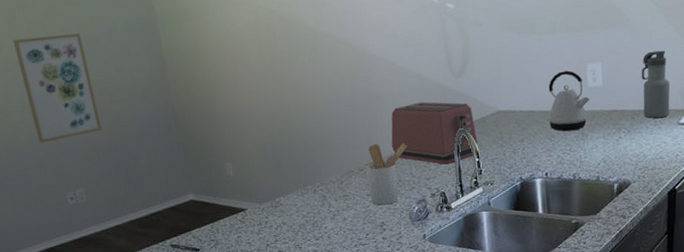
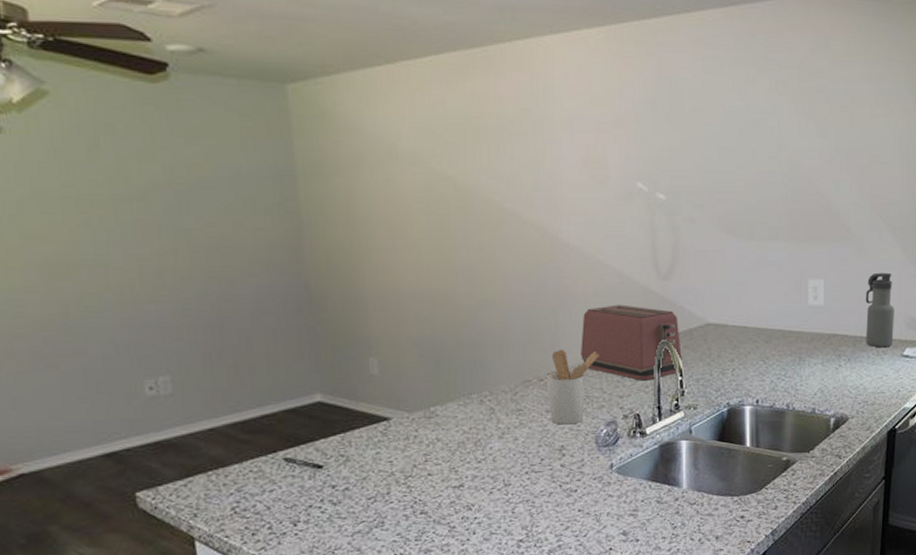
wall art: present [13,33,102,143] -> none [91,172,206,311]
kettle: present [547,70,590,131] -> none [761,285,810,354]

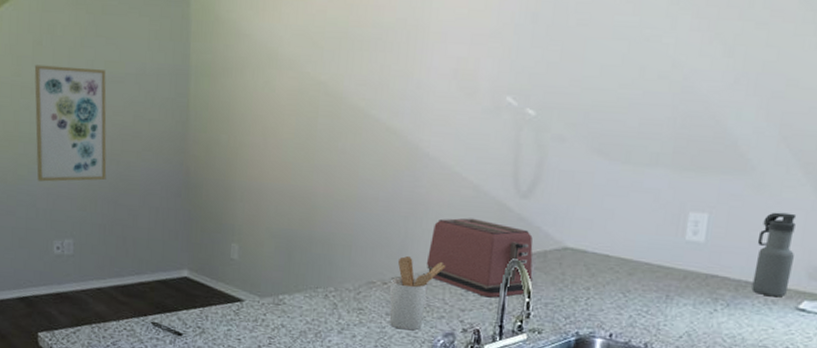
wall art: none [91,172,206,311] -> present [34,65,107,182]

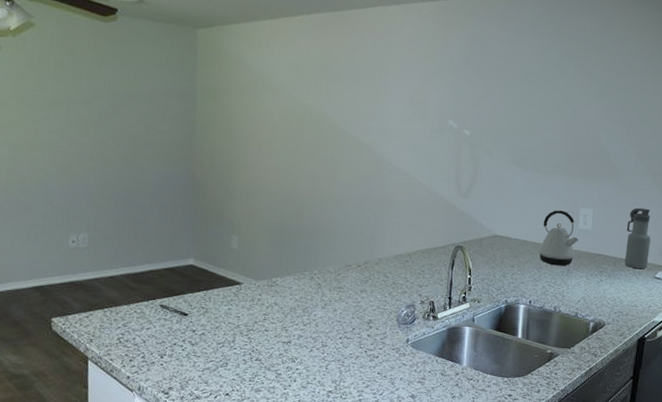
wall art: present [34,65,107,182] -> none [54,82,122,183]
utensil holder: present [389,255,446,331] -> none [363,243,407,304]
toaster: present [426,218,533,298] -> none [391,213,472,276]
kettle: none [624,215,685,290] -> present [538,210,579,266]

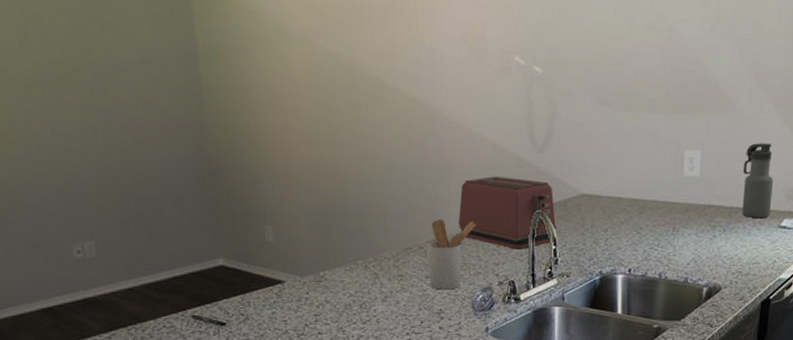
utensil holder: none [363,243,407,304] -> present [426,218,476,290]
toaster: none [391,213,472,276] -> present [458,176,556,249]
kettle: present [538,210,579,266] -> none [635,156,685,224]

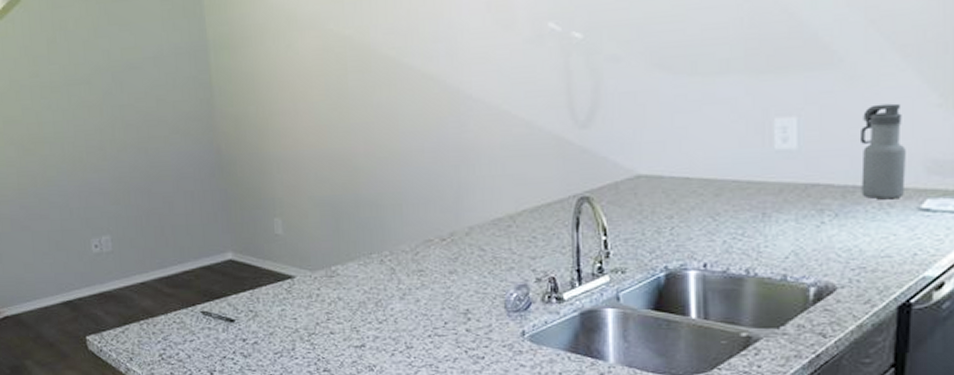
utensil holder: present [426,218,476,290] -> none [448,206,507,287]
toaster: present [458,176,556,249] -> none [485,157,606,241]

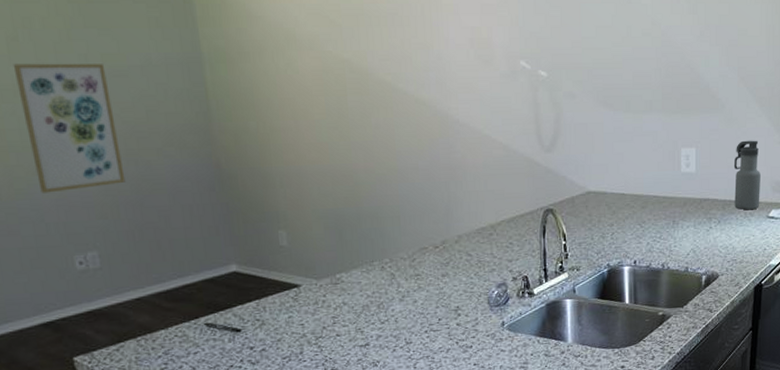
wall art: none [51,58,137,180] -> present [13,63,126,193]

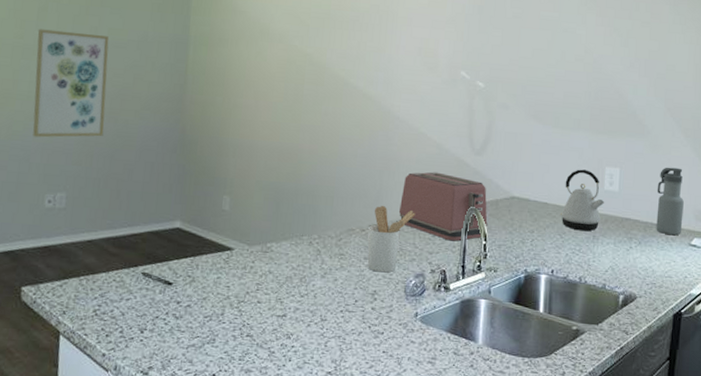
utensil holder: none [441,218,489,288] -> present [367,205,415,273]
toaster: none [471,176,565,246] -> present [398,172,488,241]
kettle: none [638,154,683,218] -> present [560,169,605,231]

